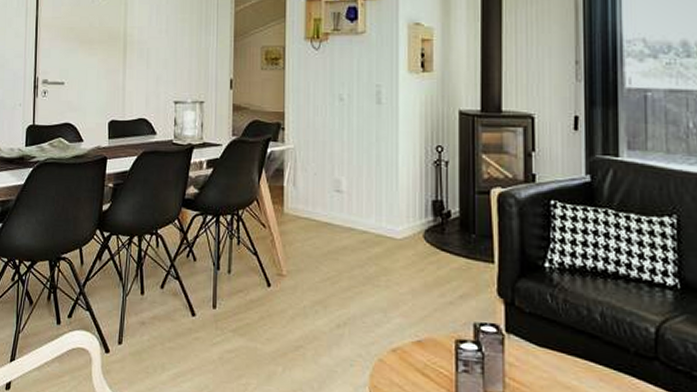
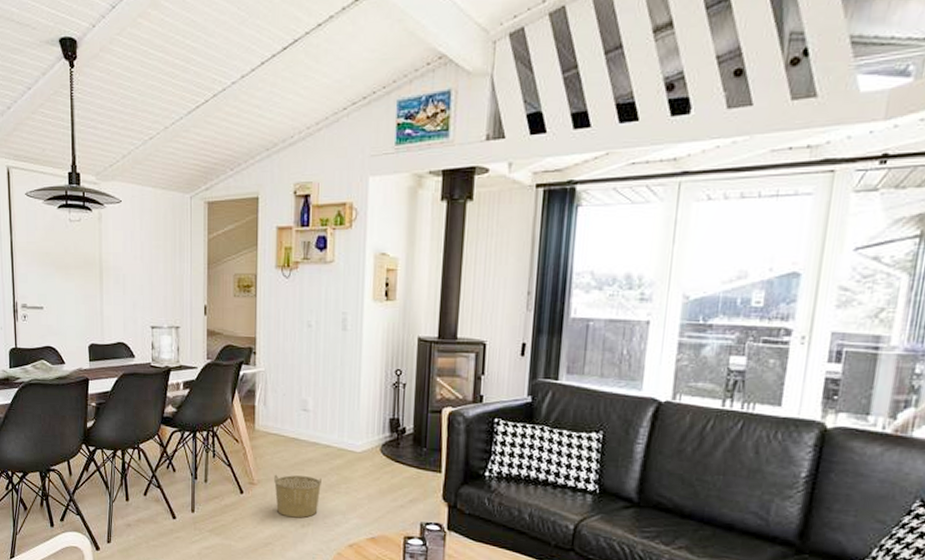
basket: none [305,264,358,317] -> present [274,474,321,519]

